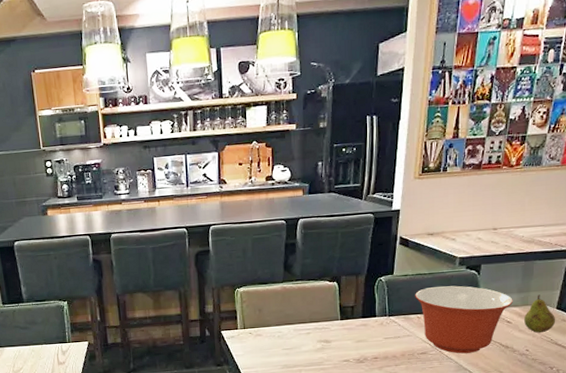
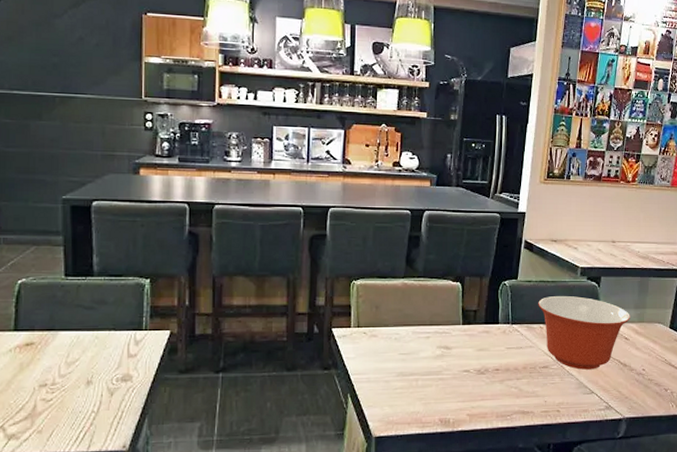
fruit: present [524,294,556,333] -> none [641,312,669,352]

